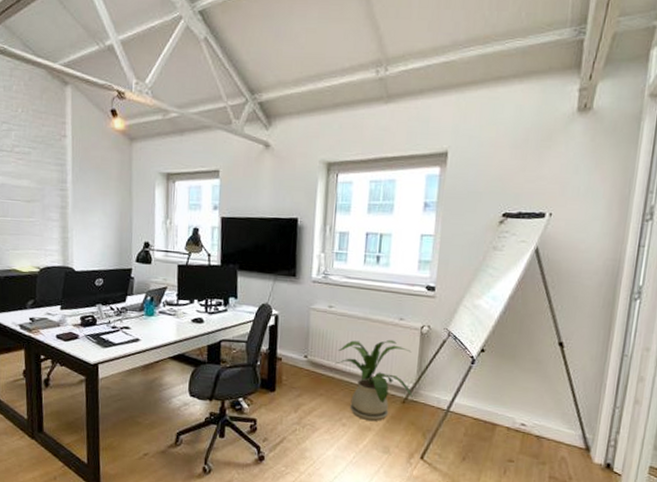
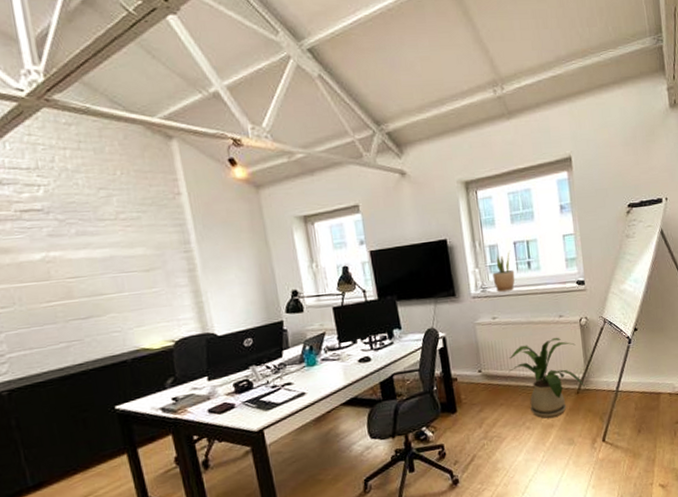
potted plant: none [337,241,362,283] -> present [492,250,515,293]

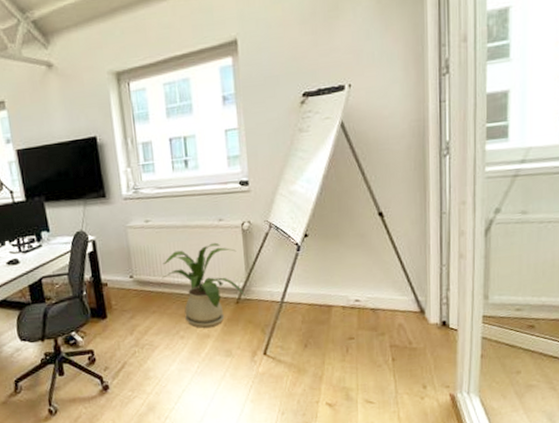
potted plant: present [492,250,515,293] -> none [145,147,171,194]

